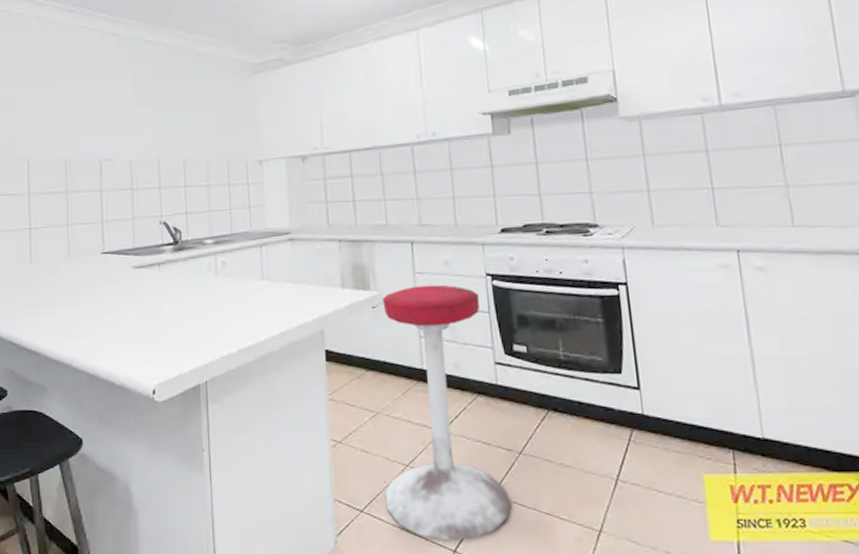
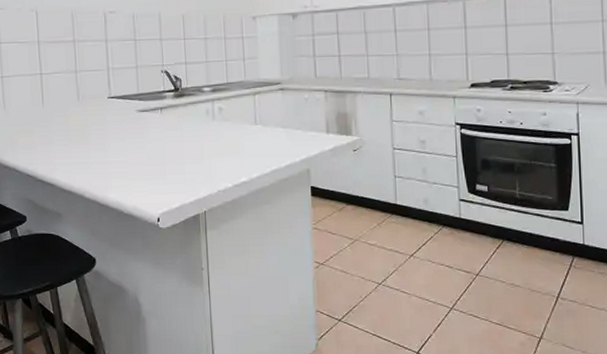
stool: present [382,284,512,541] -> none [360,132,468,344]

